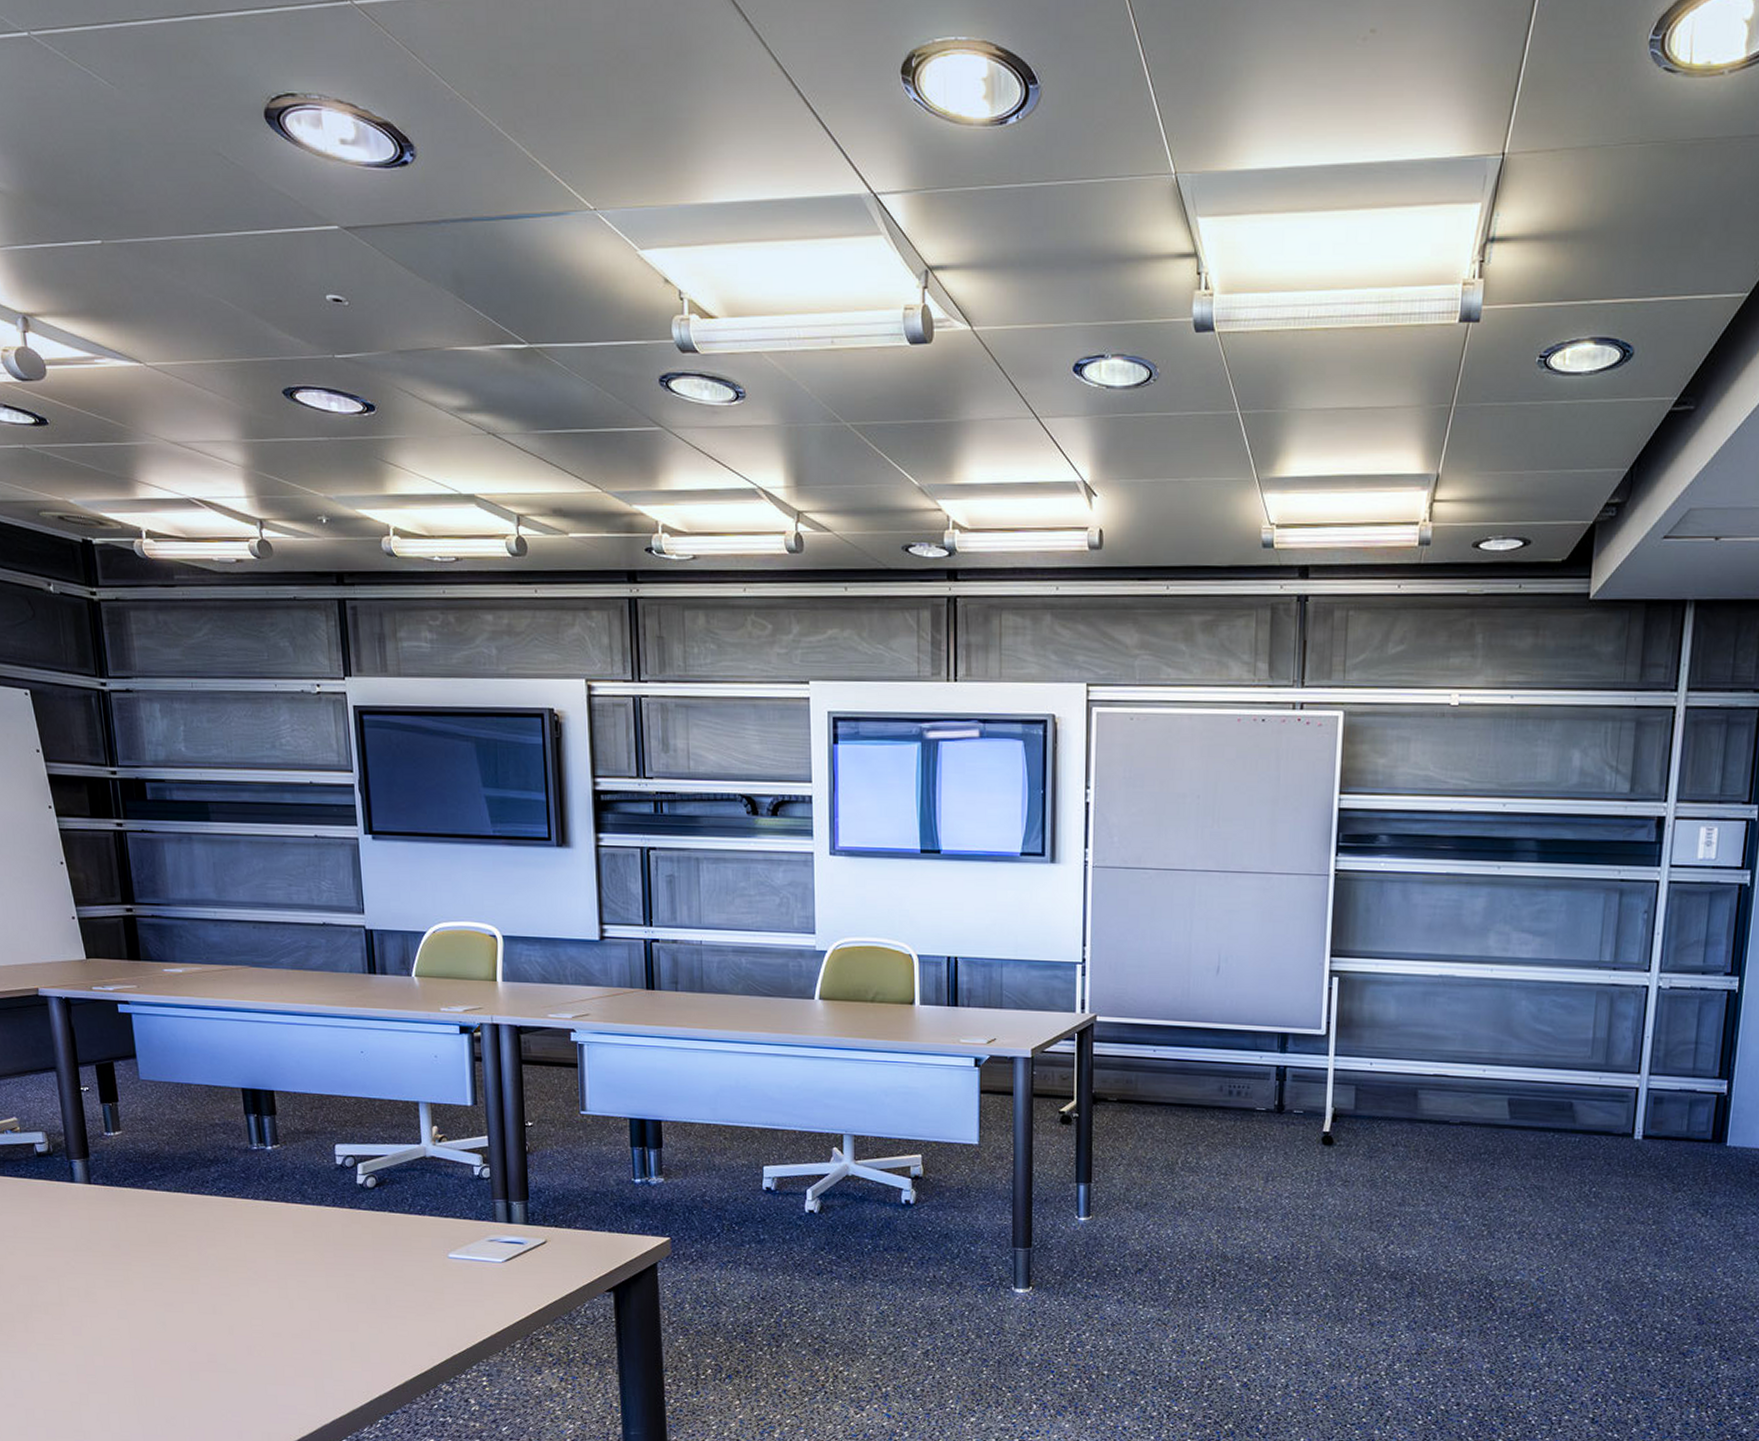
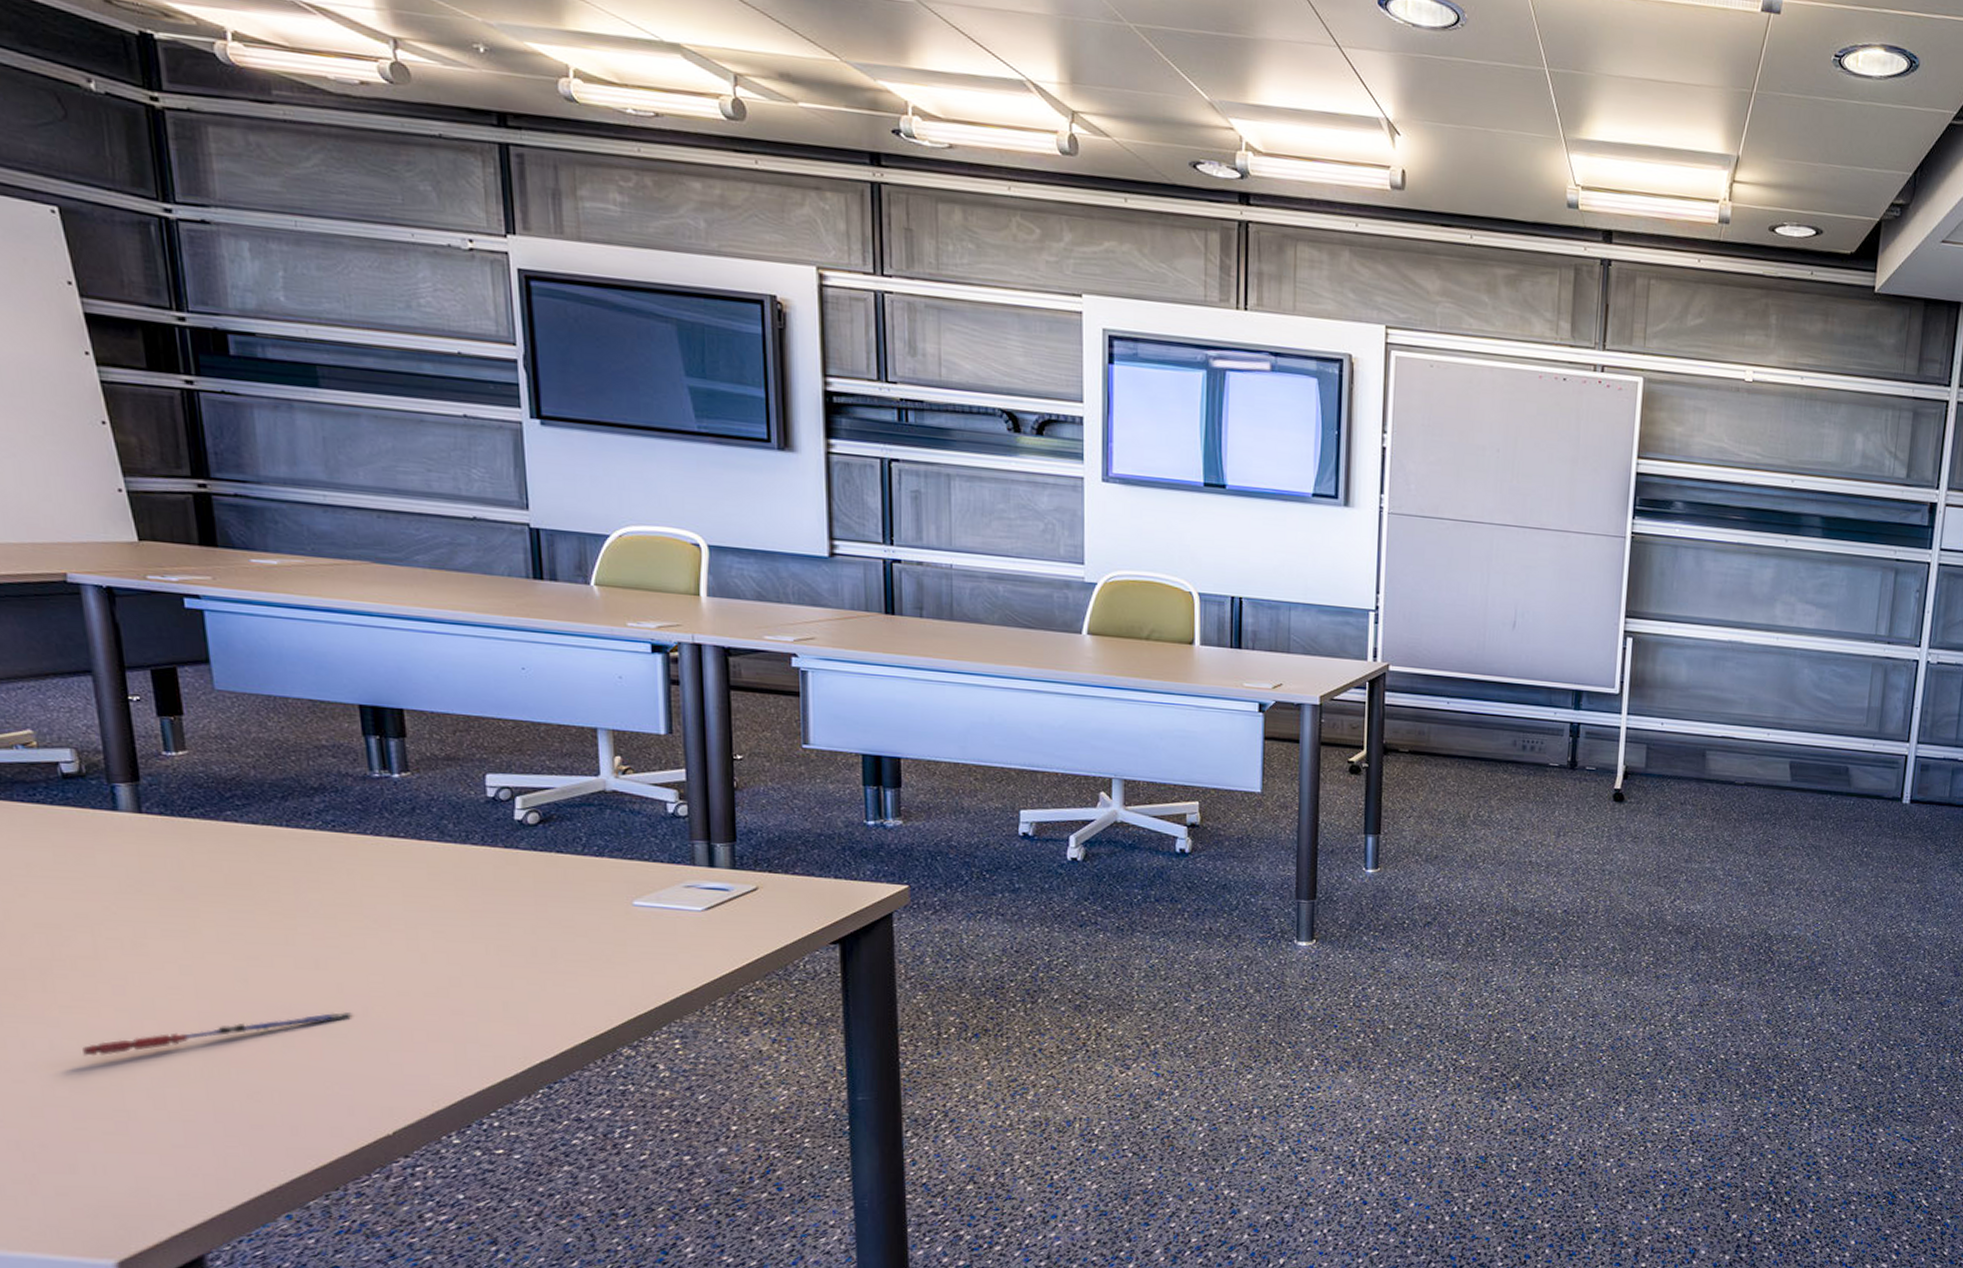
pen: none [53,1350,240,1386] -> present [82,1011,353,1056]

